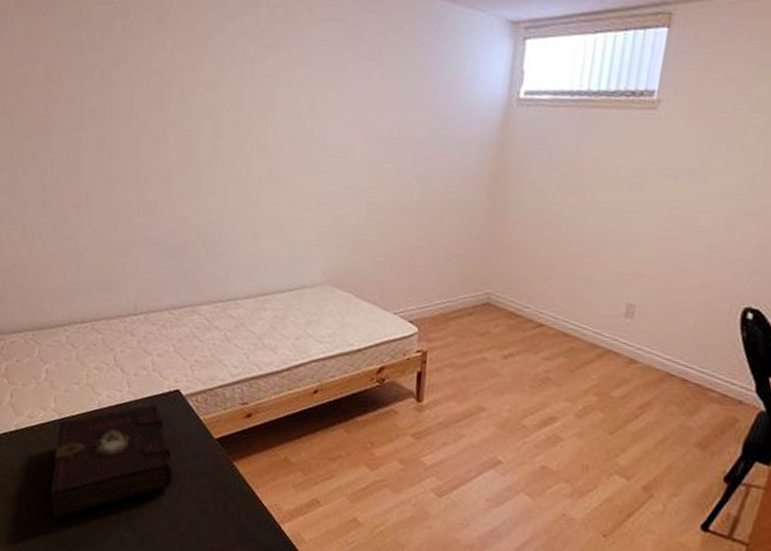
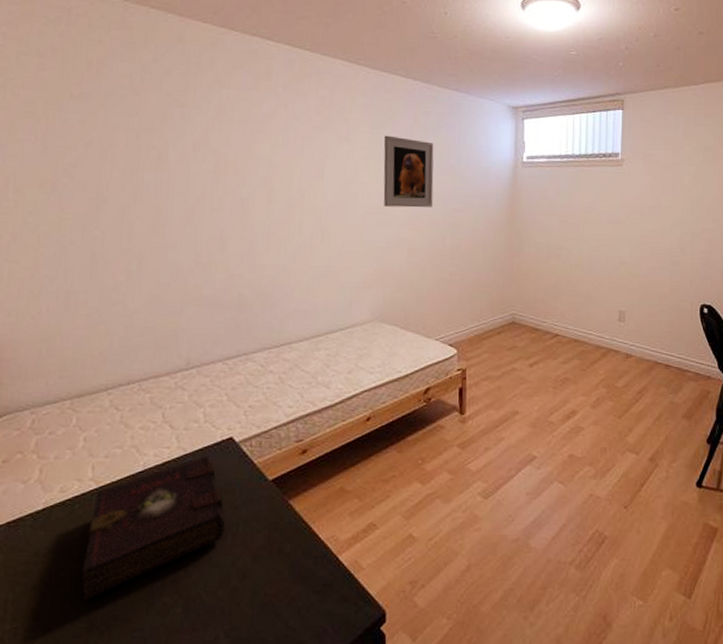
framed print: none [342,57,407,153] -> present [383,135,434,208]

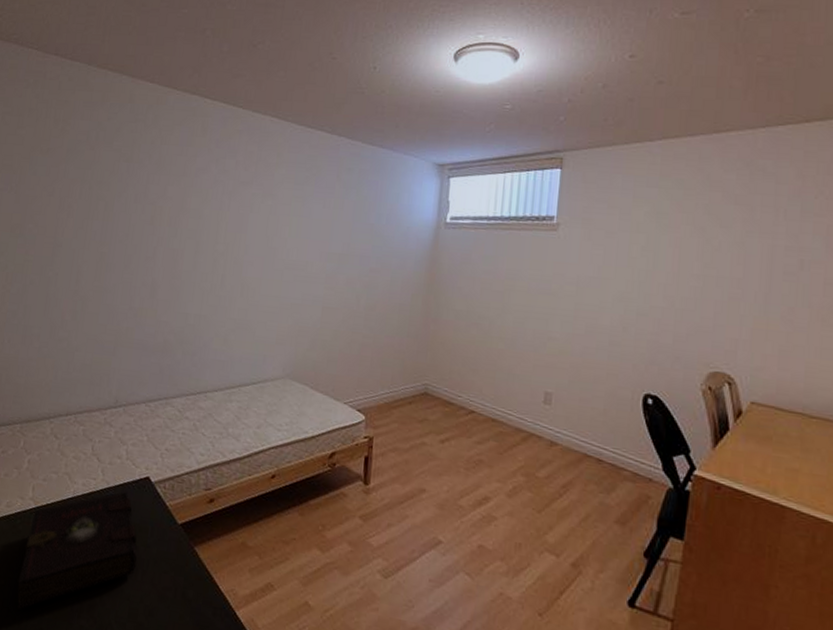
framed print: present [383,135,434,208] -> none [302,191,355,266]

